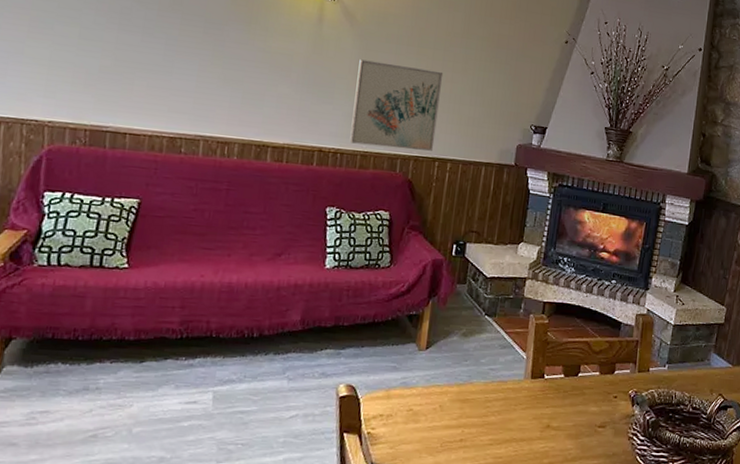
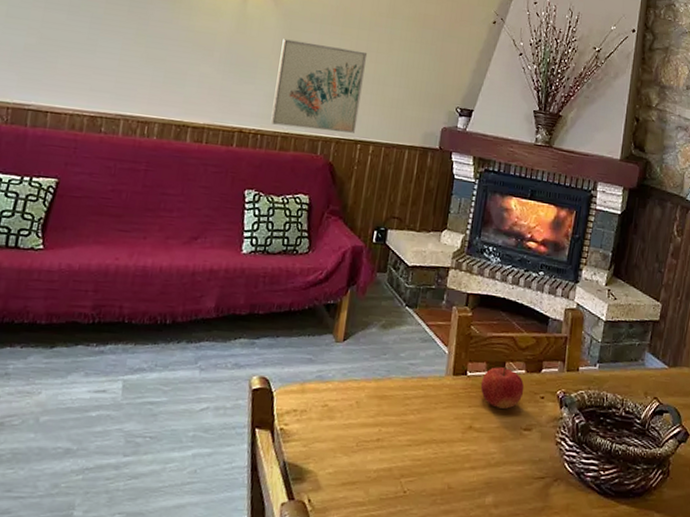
fruit: none [557,369,599,408] -> present [480,366,525,409]

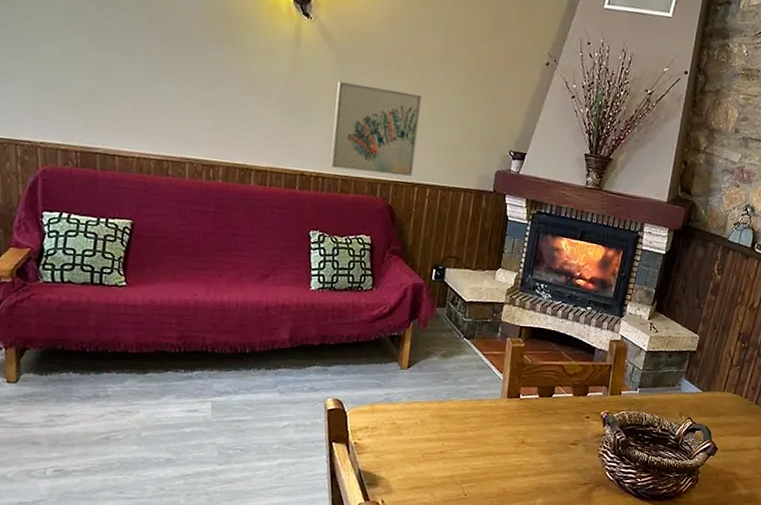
fruit: present [480,366,525,409] -> none [532,390,572,427]

